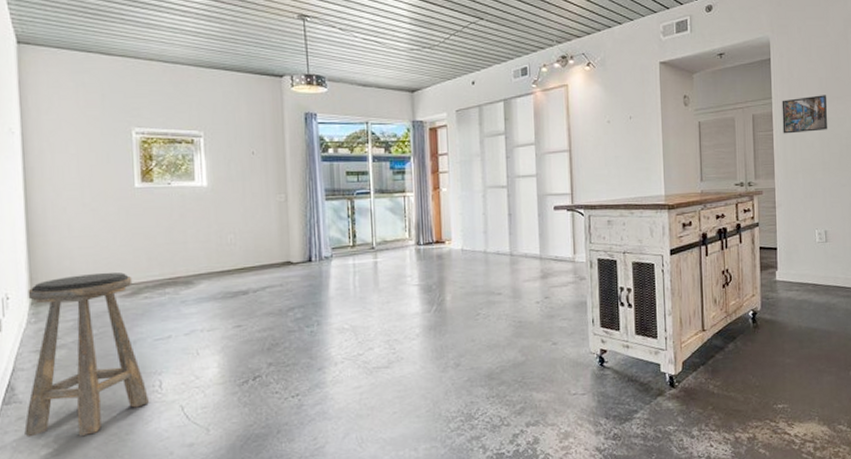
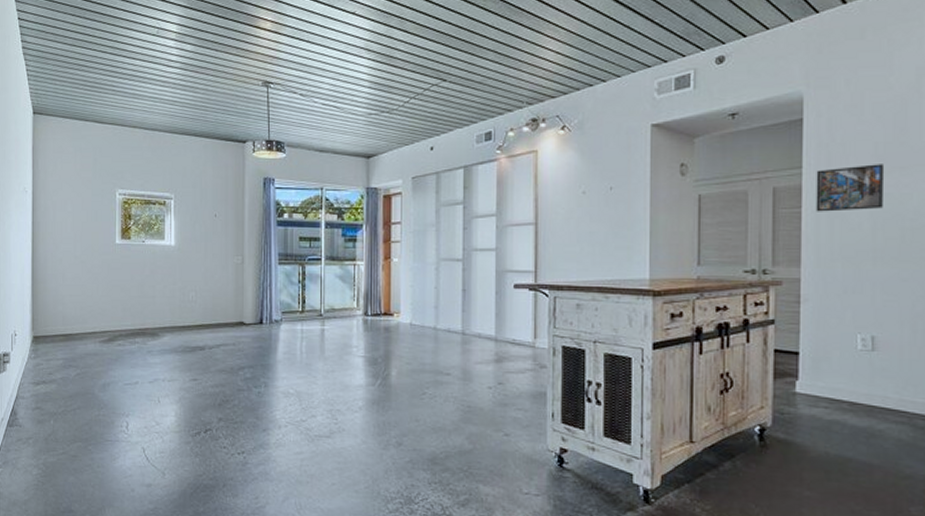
stool: present [24,272,149,438] -> none [22,318,117,464]

